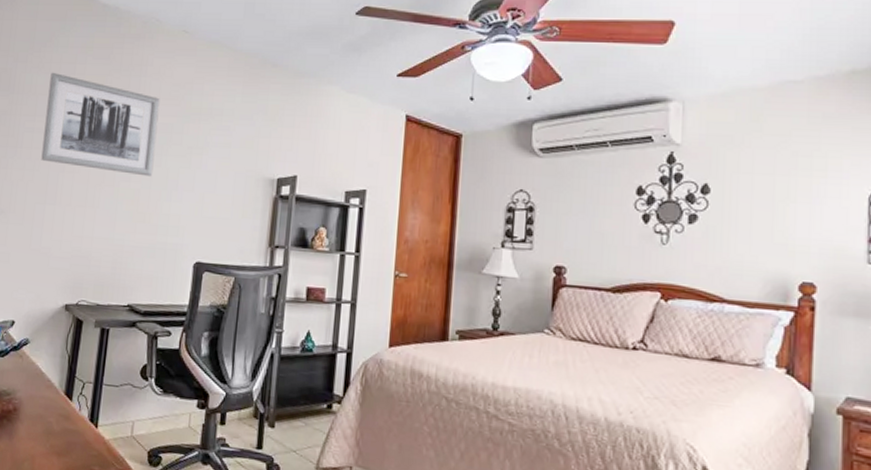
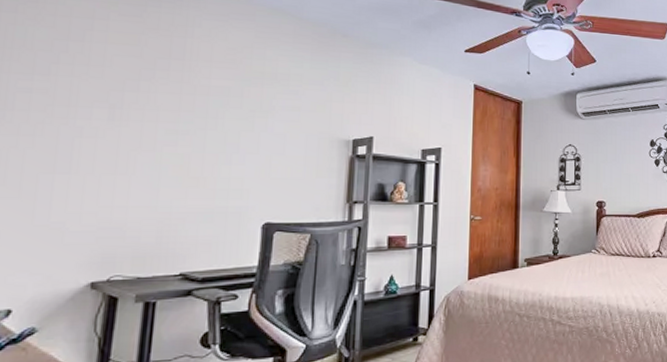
wall art: present [41,72,160,177] -> none [45,26,213,140]

